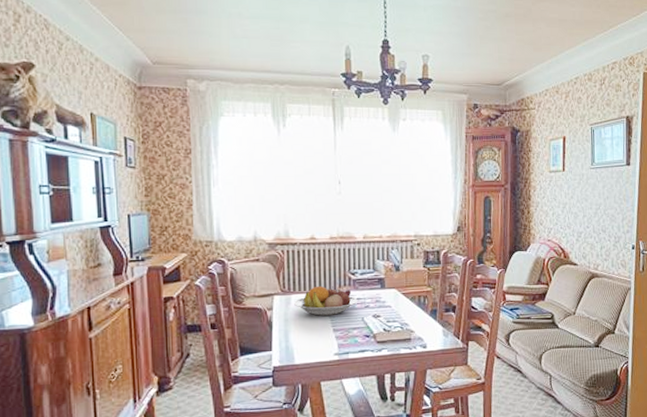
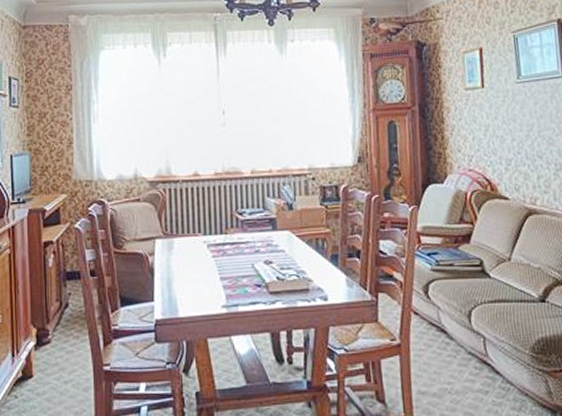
fruit bowl: present [293,285,358,316] -> none [176,227,247,262]

